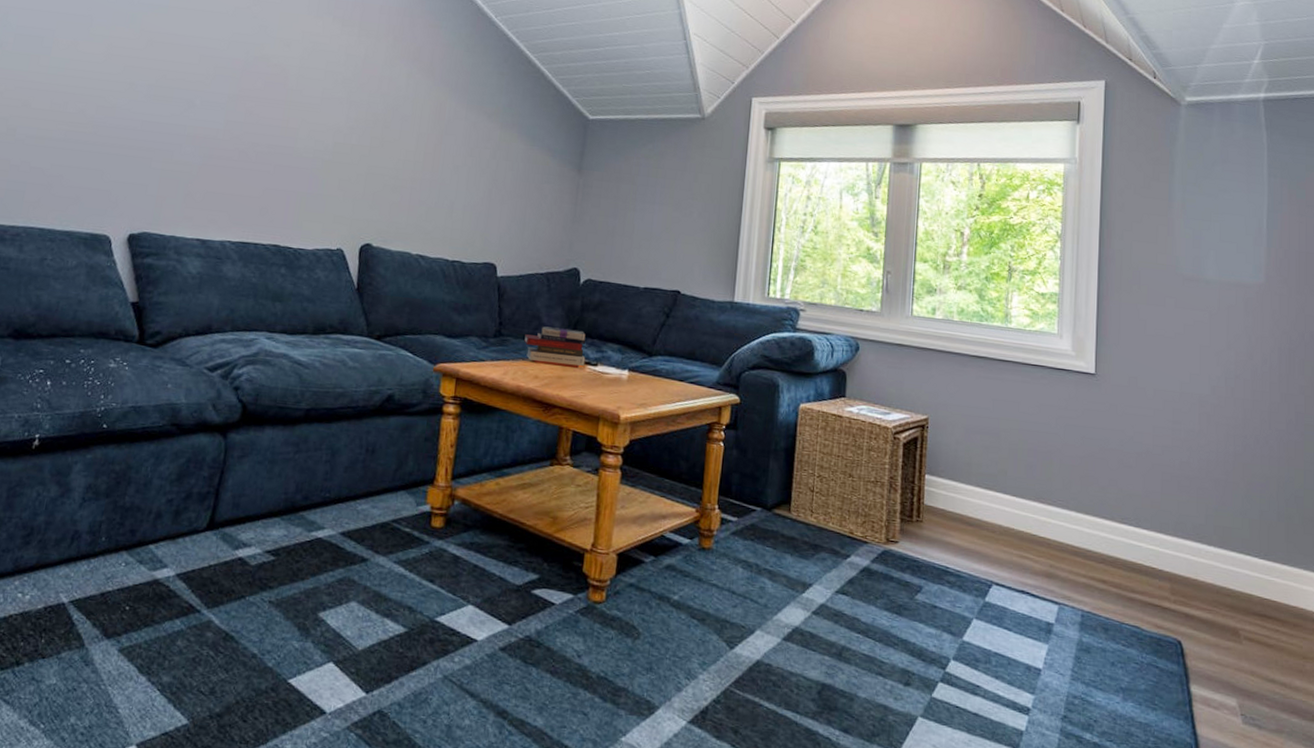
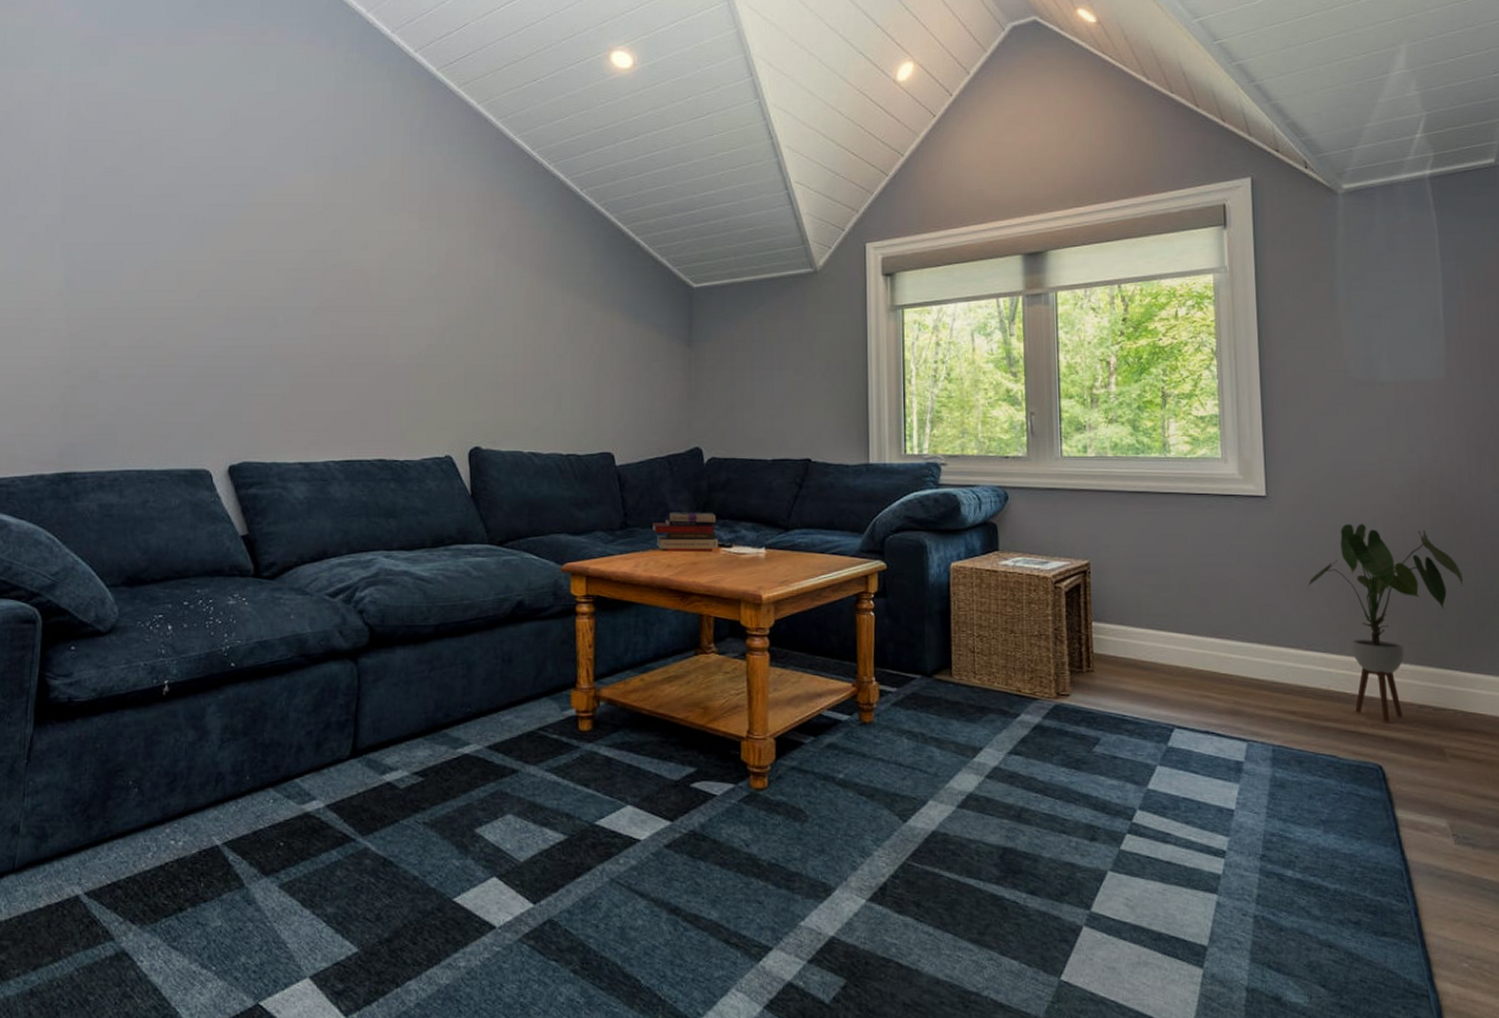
house plant: none [1127,408,1267,600] -> present [1308,523,1463,722]

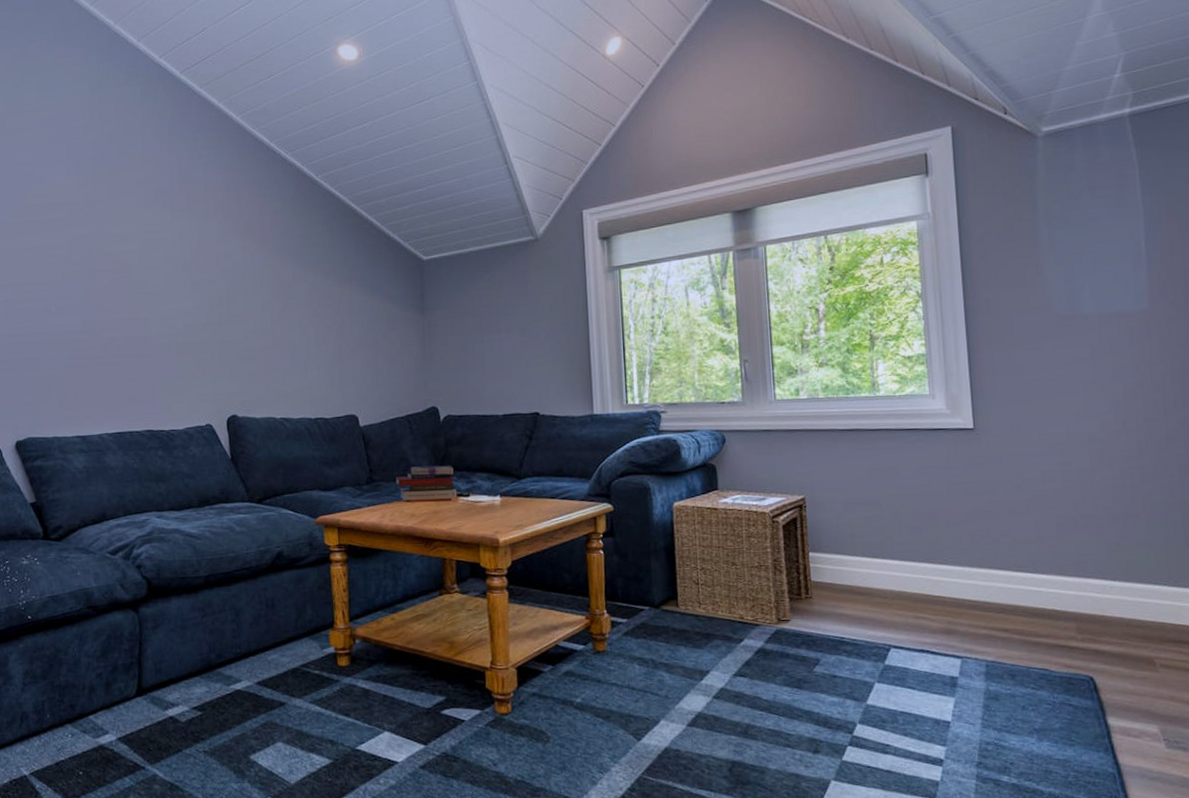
house plant: present [1308,523,1463,722] -> none [1017,450,1170,636]

